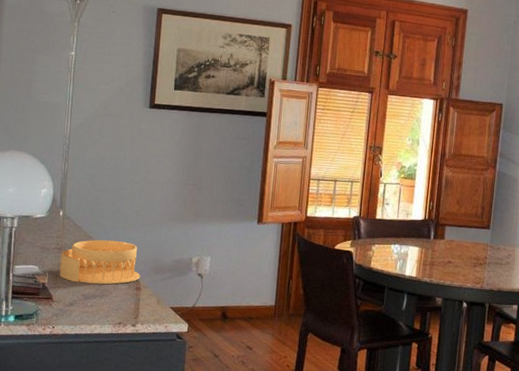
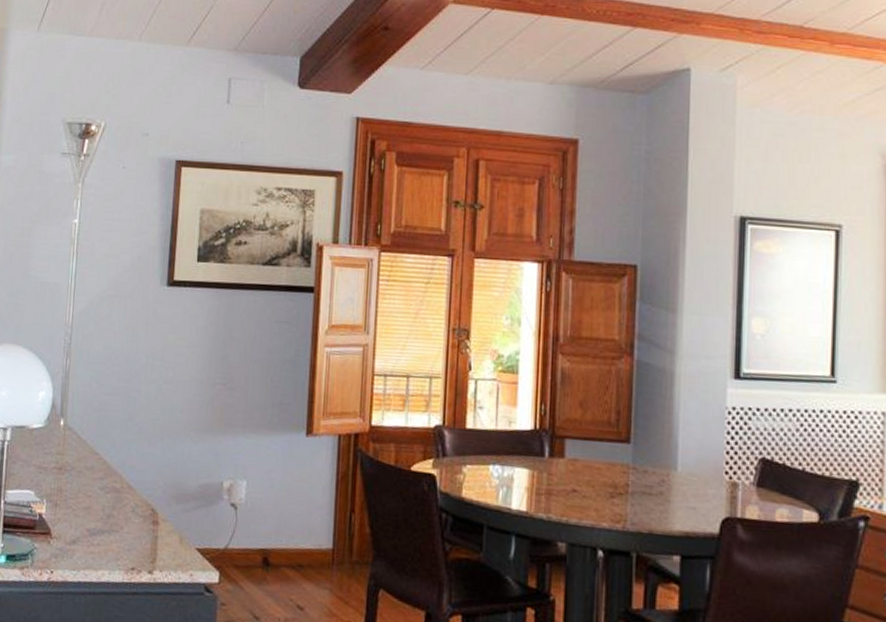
architectural model: present [59,239,140,285] -> none [59,456,158,517]

